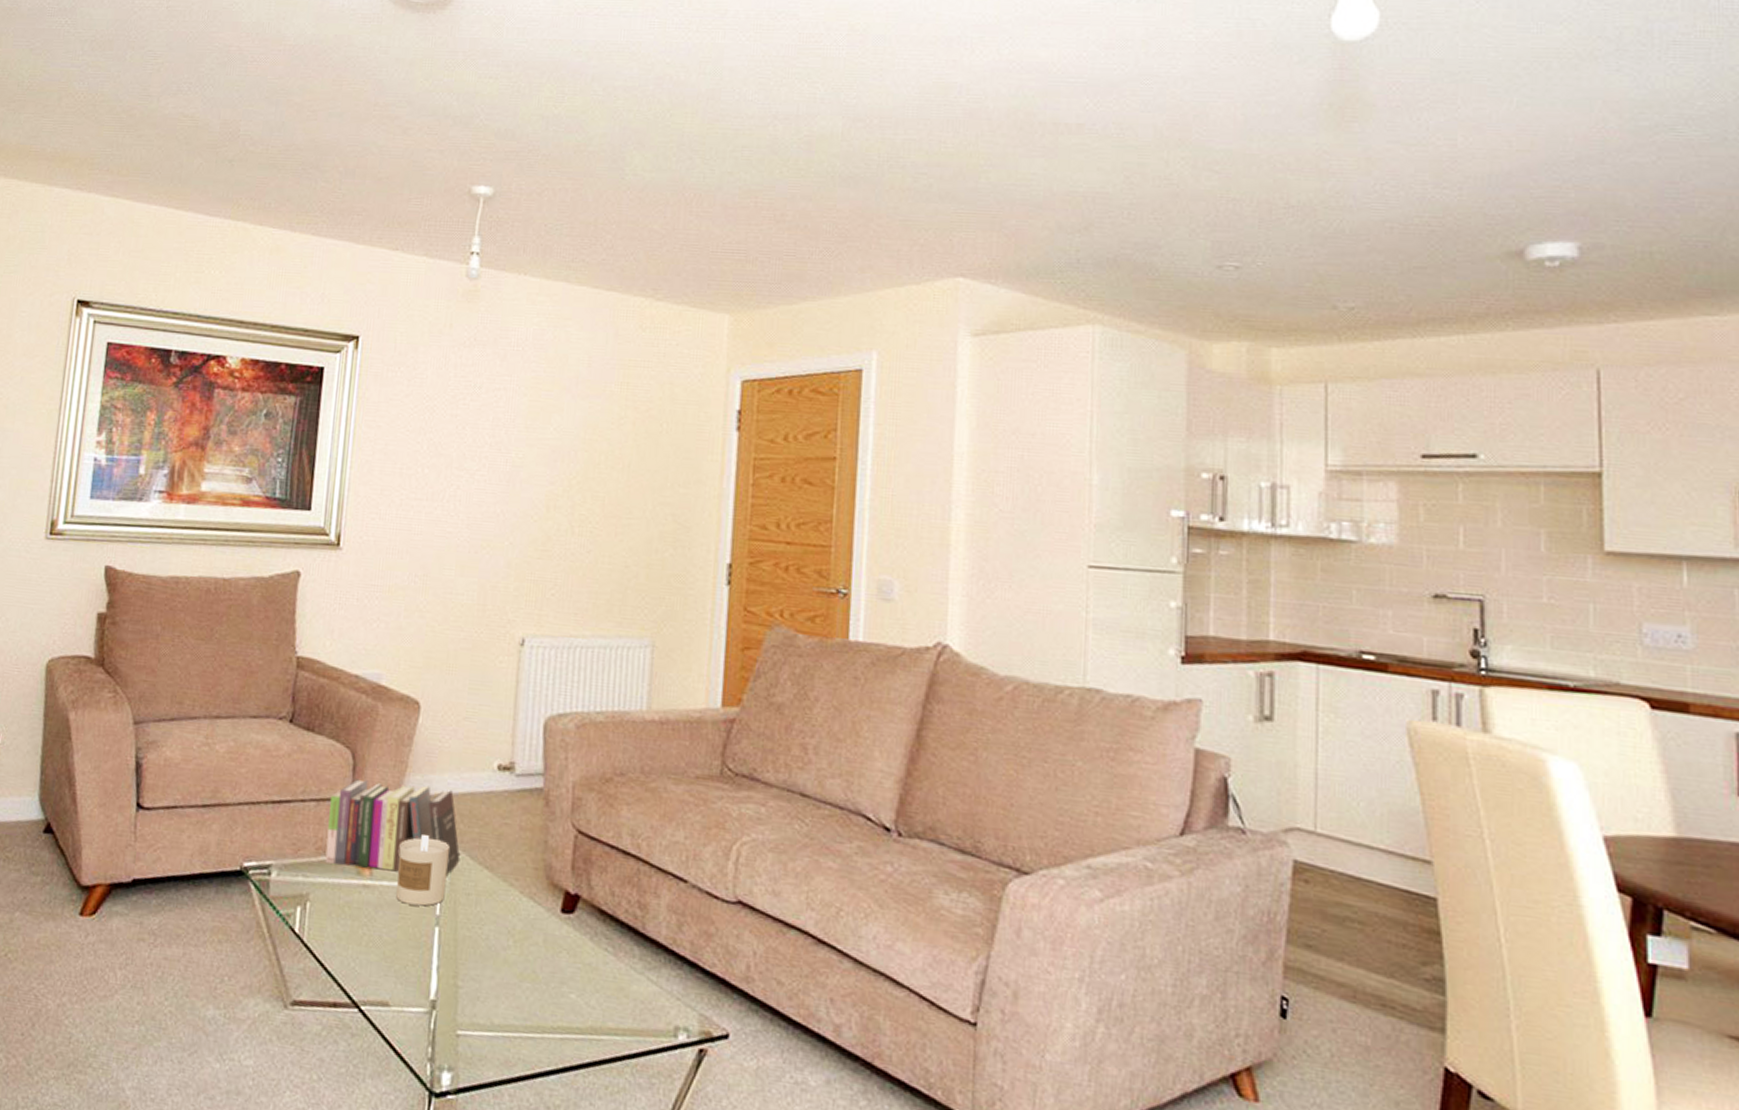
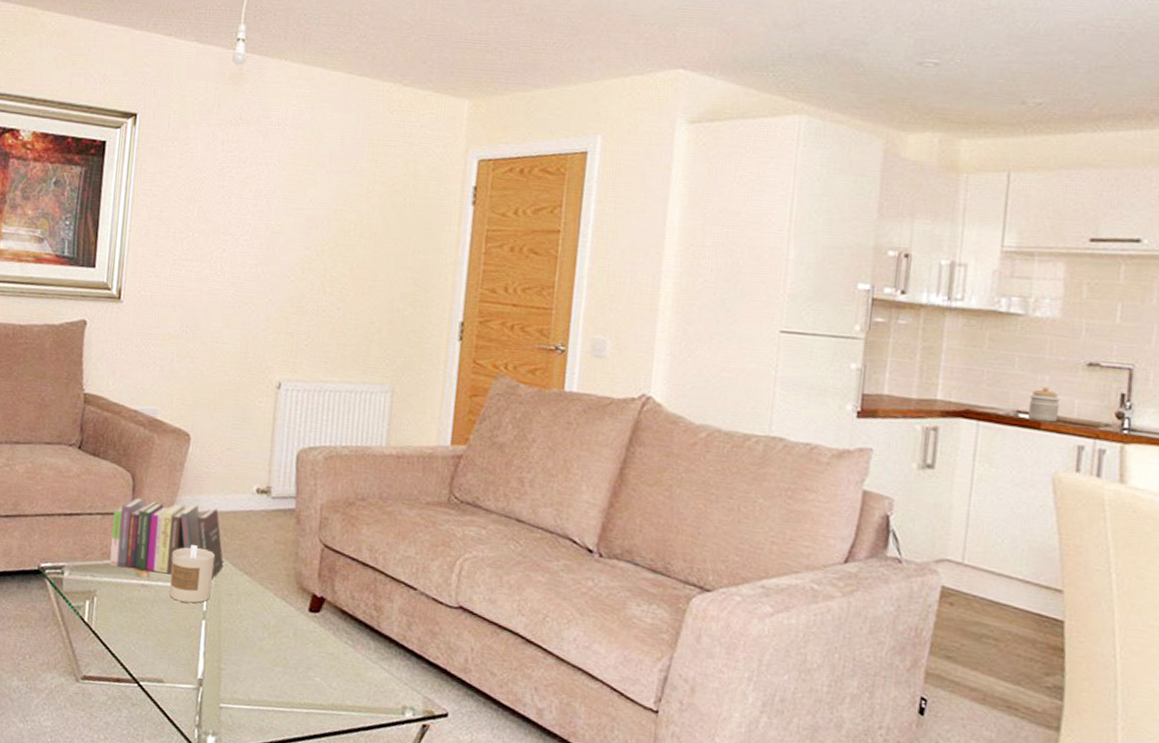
jar: none [1372,623,1407,664] -> present [1027,387,1061,423]

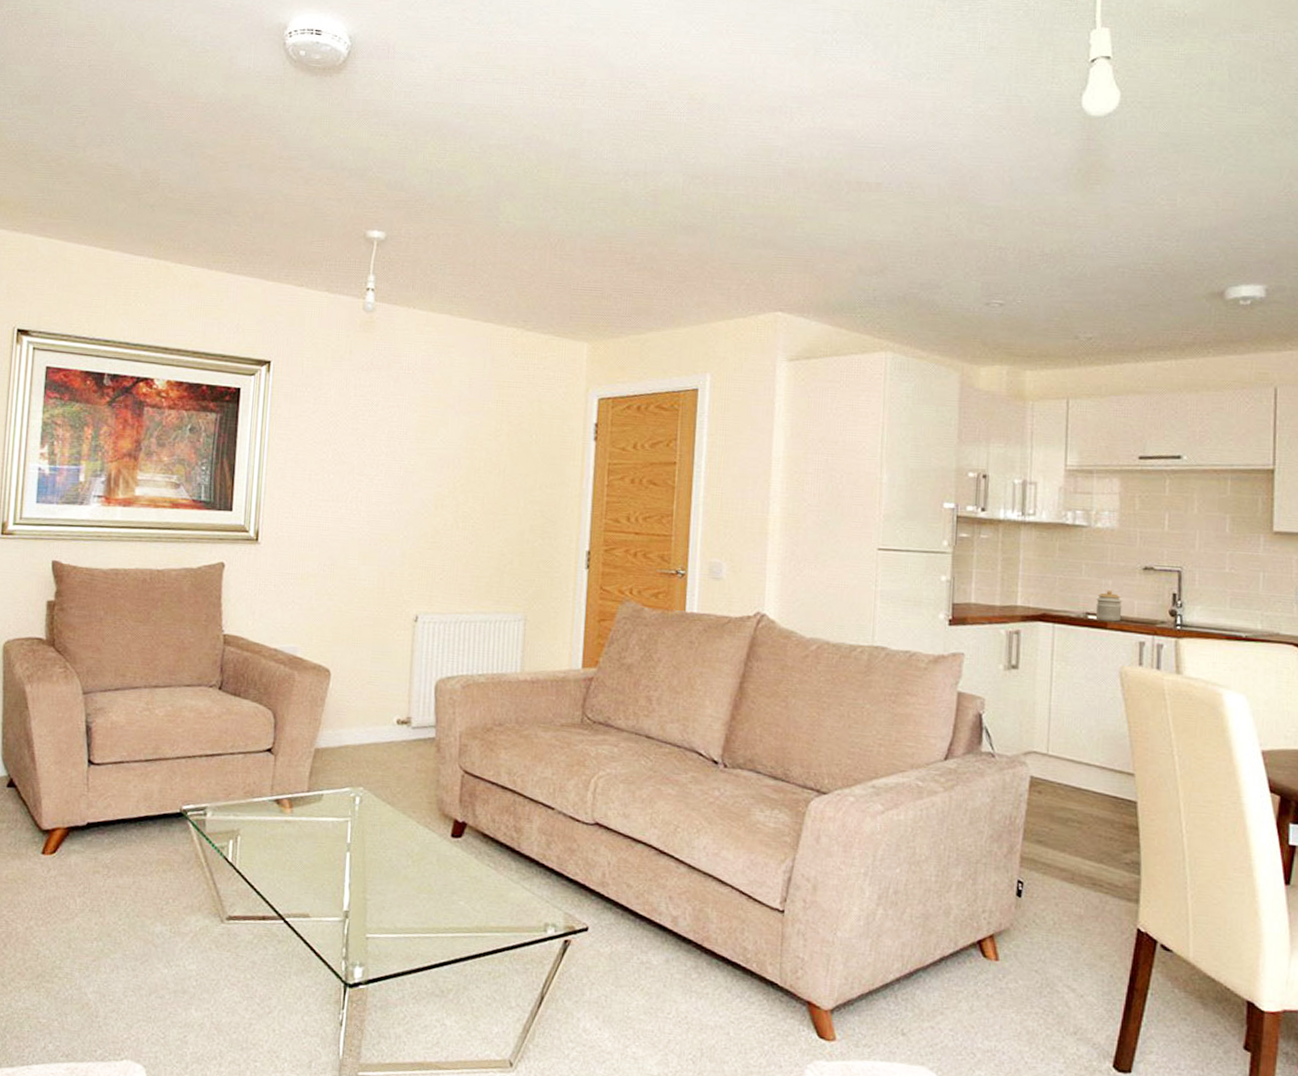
books: present [109,497,224,579] -> none [252,734,367,811]
candle: present [169,545,215,604] -> none [313,778,357,836]

